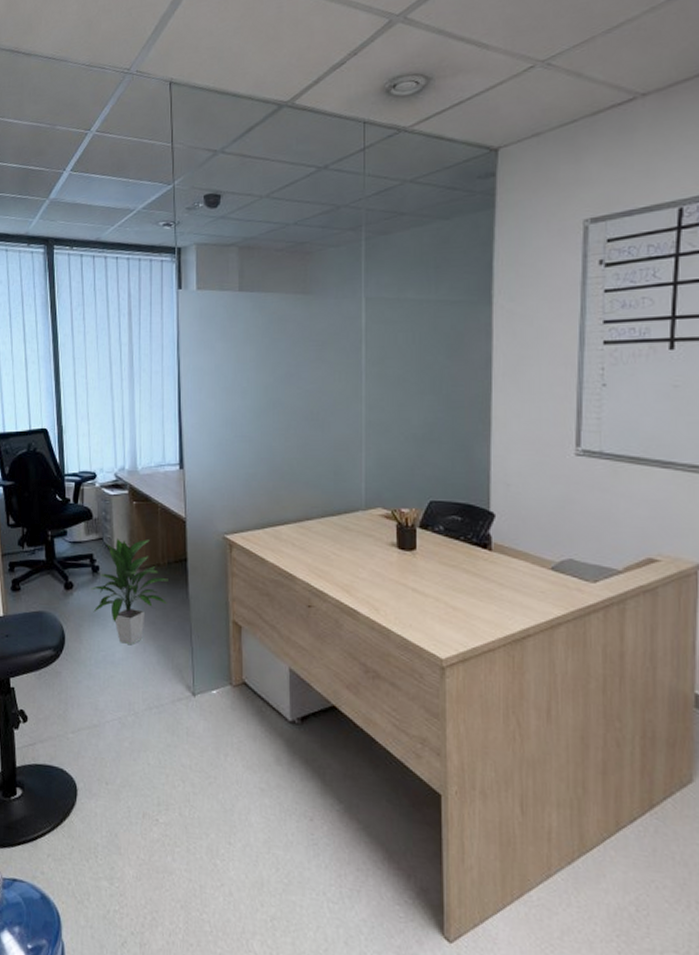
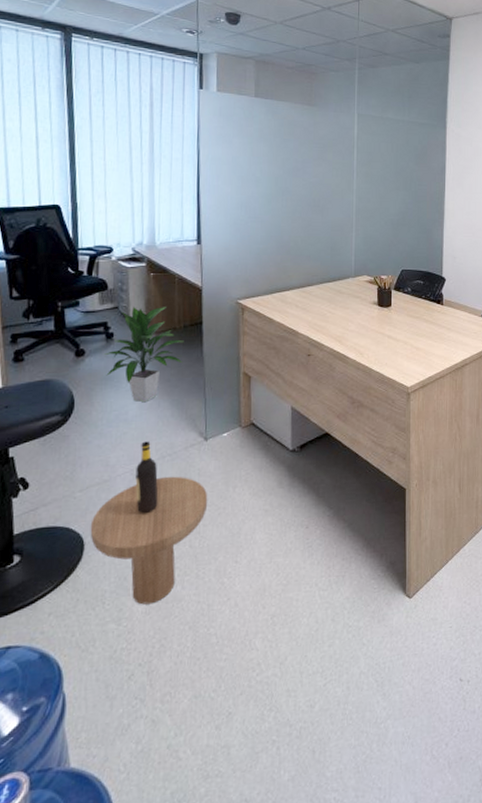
side table: none [82,688,198,870] -> present [90,441,208,605]

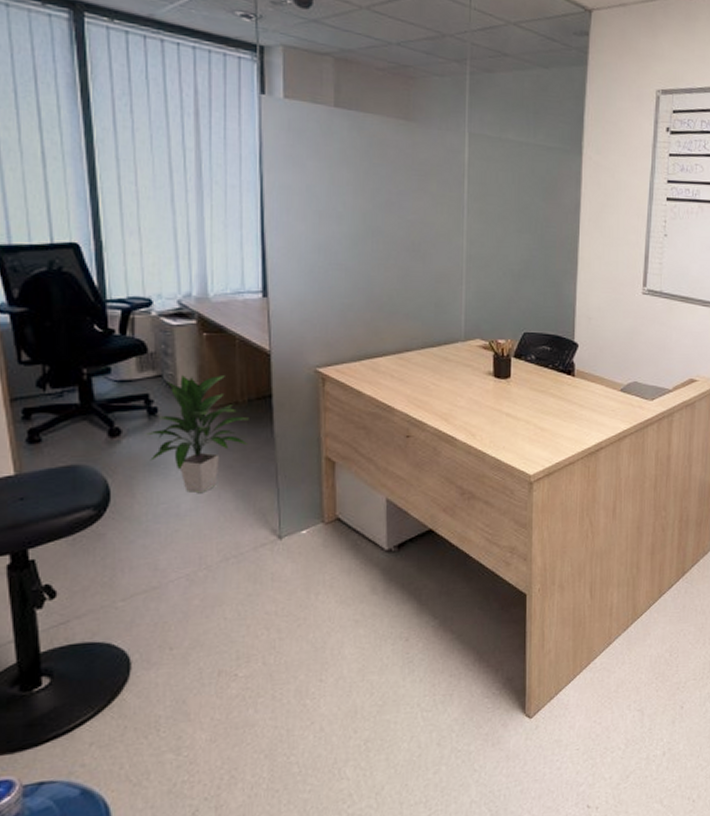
side table: present [90,441,208,605] -> none [137,540,285,732]

